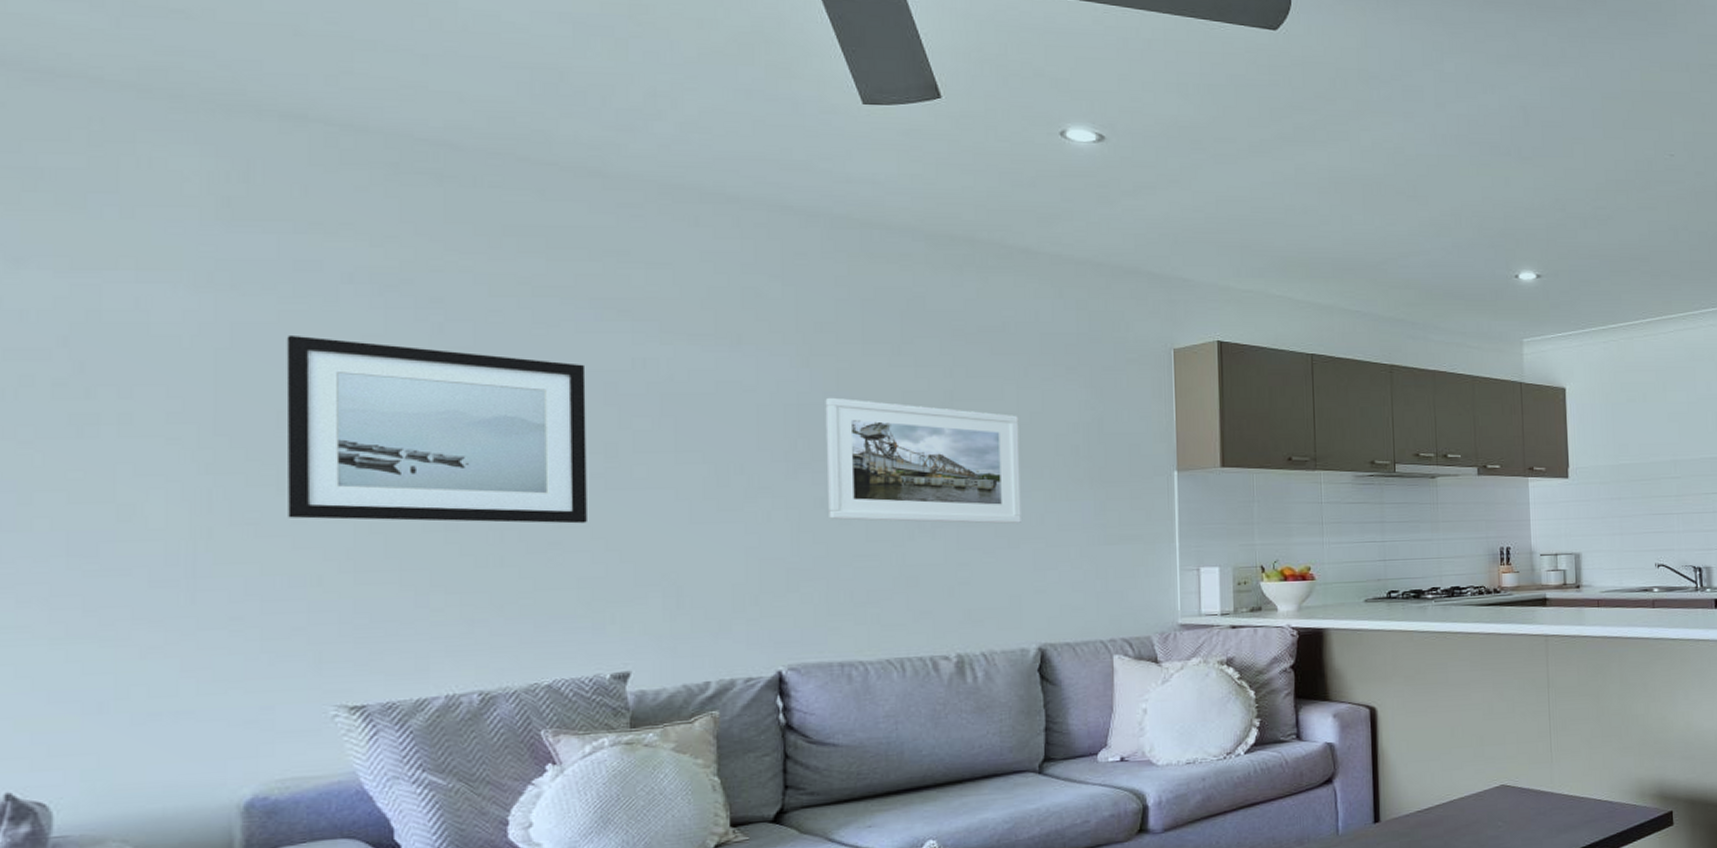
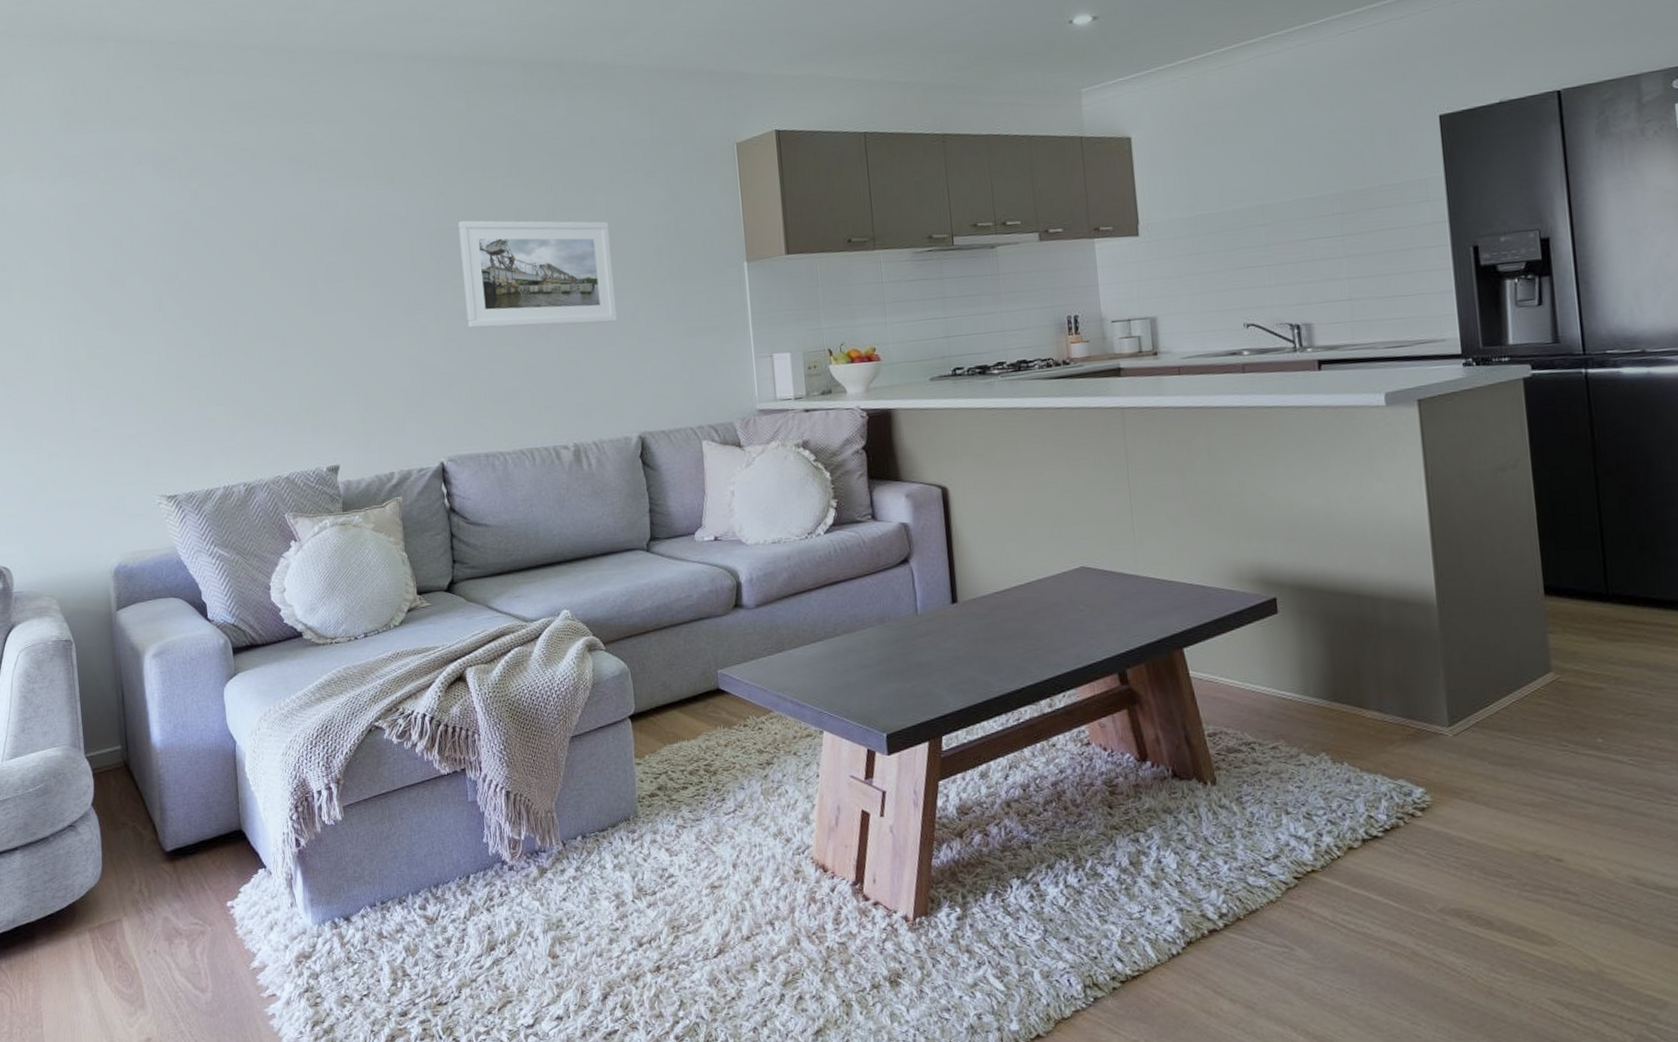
wall art: present [286,334,587,524] -> none [107,210,301,352]

